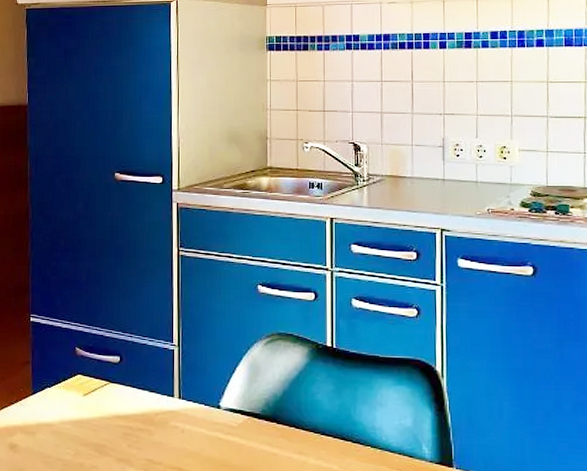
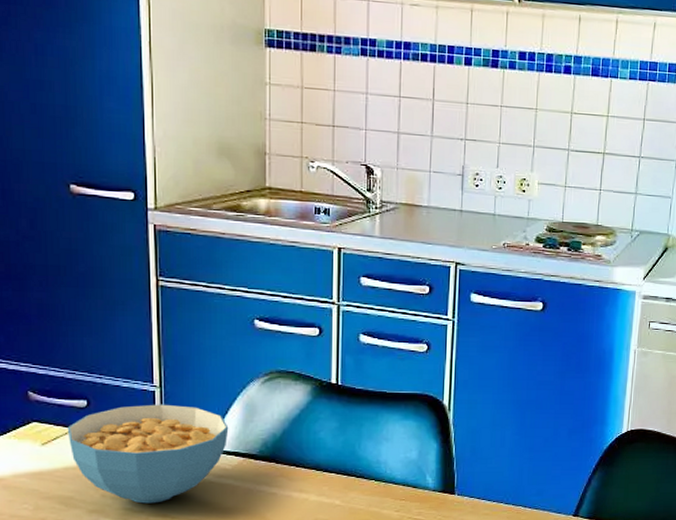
cereal bowl: none [103,361,235,456] -> present [67,404,229,504]

